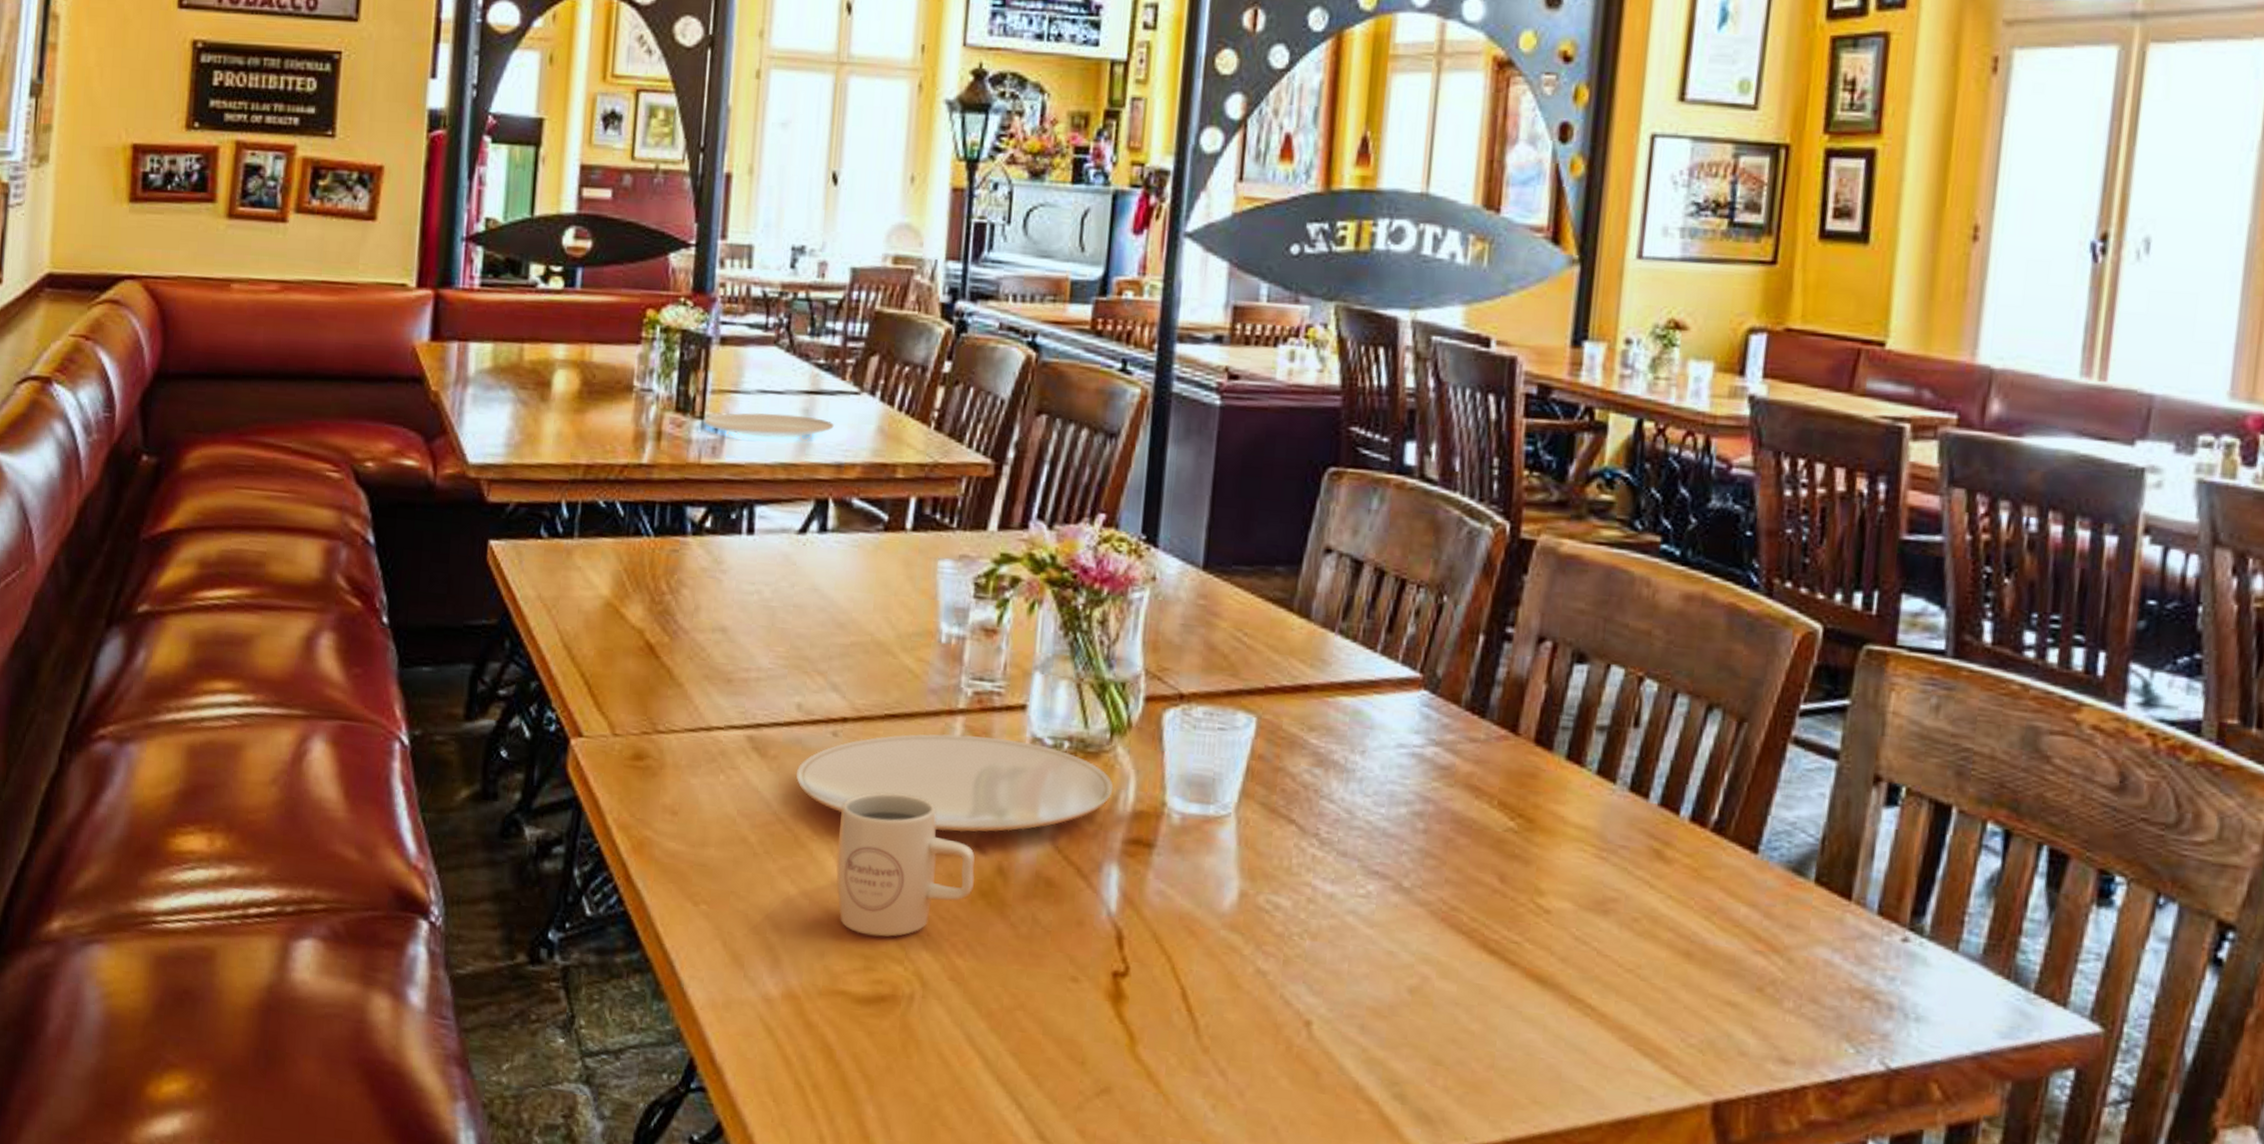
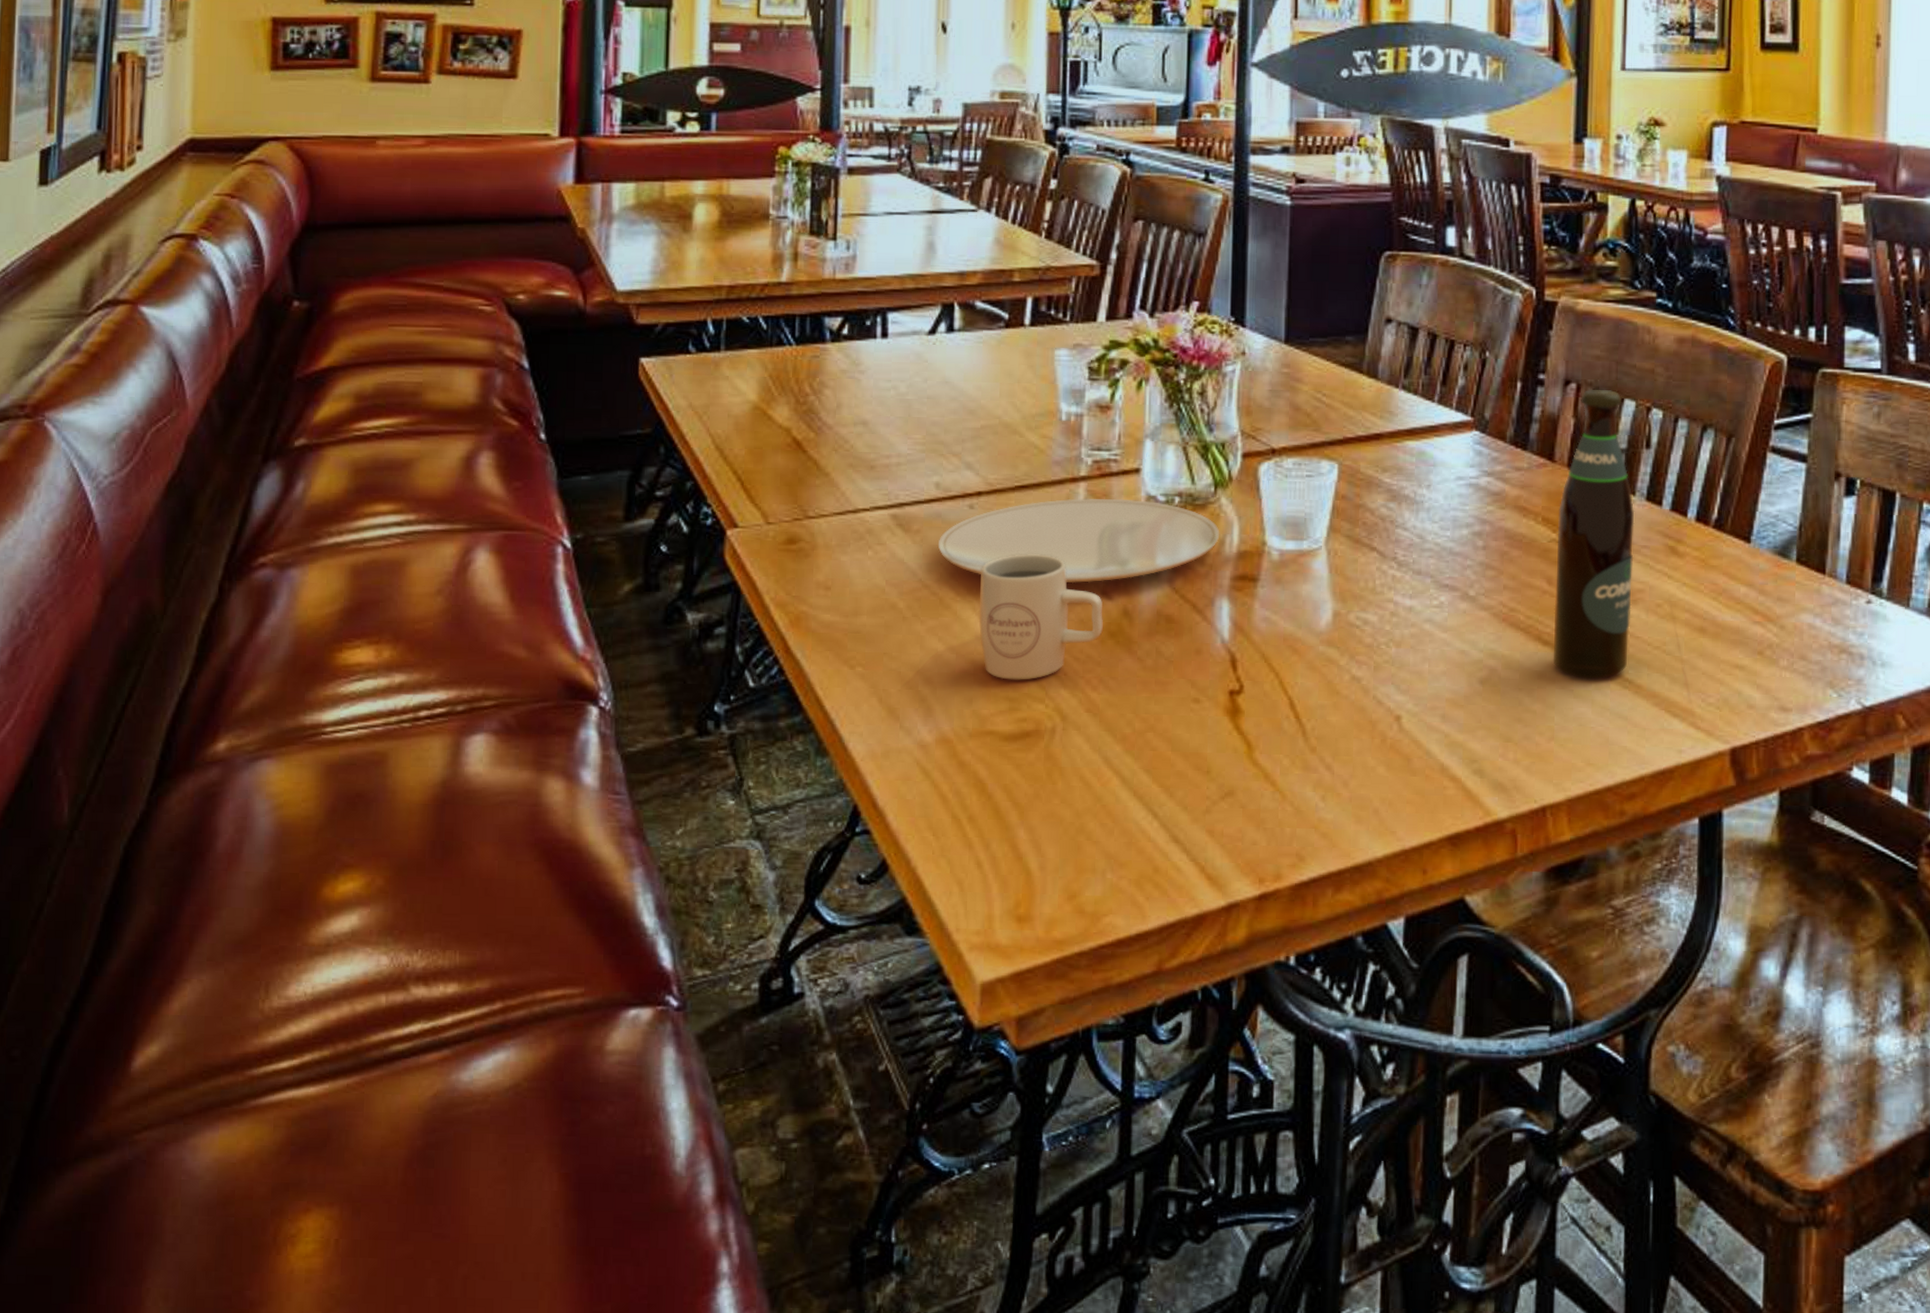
plate: present [704,413,834,439] -> none [836,232,955,254]
bottle: none [1499,649,1614,1002] -> present [1553,389,1635,680]

